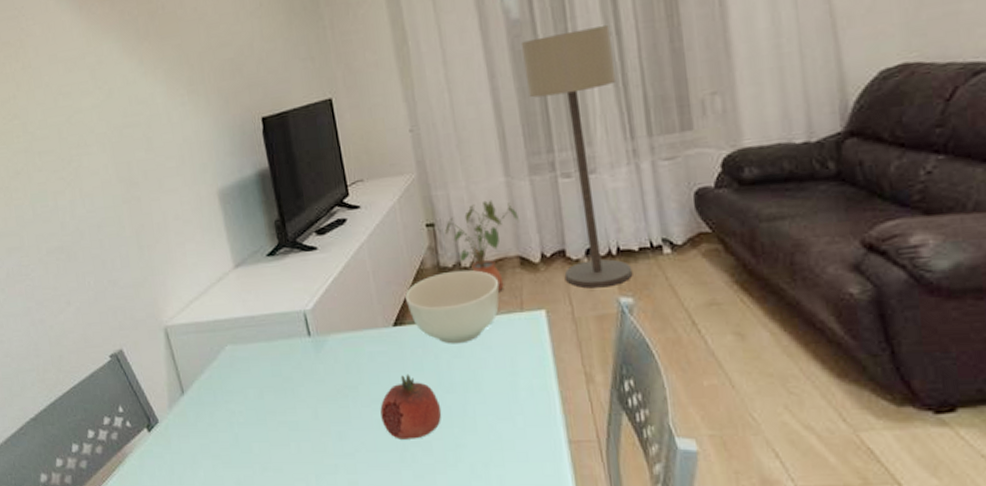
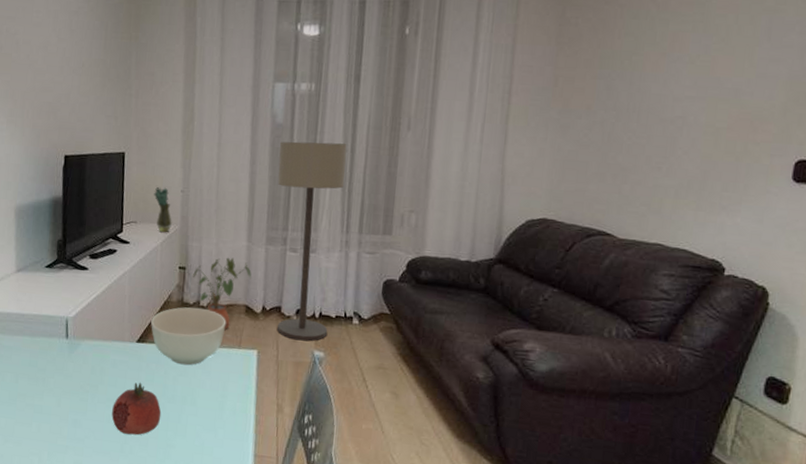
vase: none [376,130,407,186] -> present [154,186,172,232]

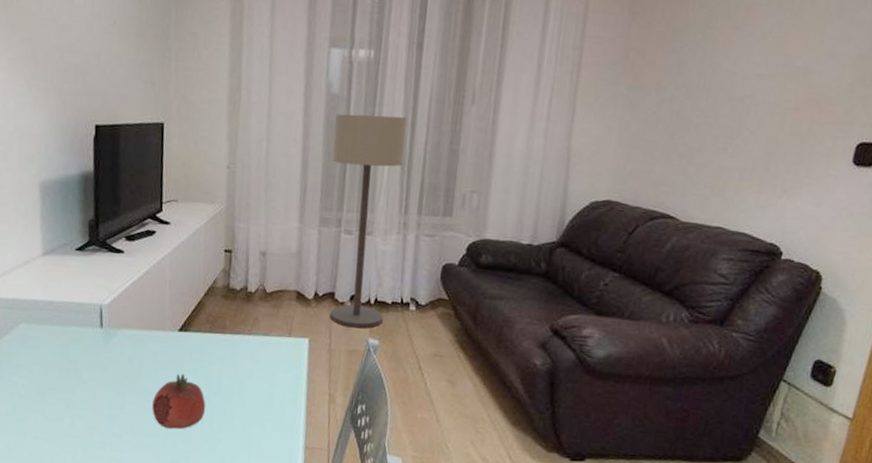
bowl: present [150,307,227,365] -> none [193,293,276,355]
vase: present [154,186,172,232] -> none [196,161,217,212]
house plant: present [193,257,252,330] -> none [240,239,303,317]

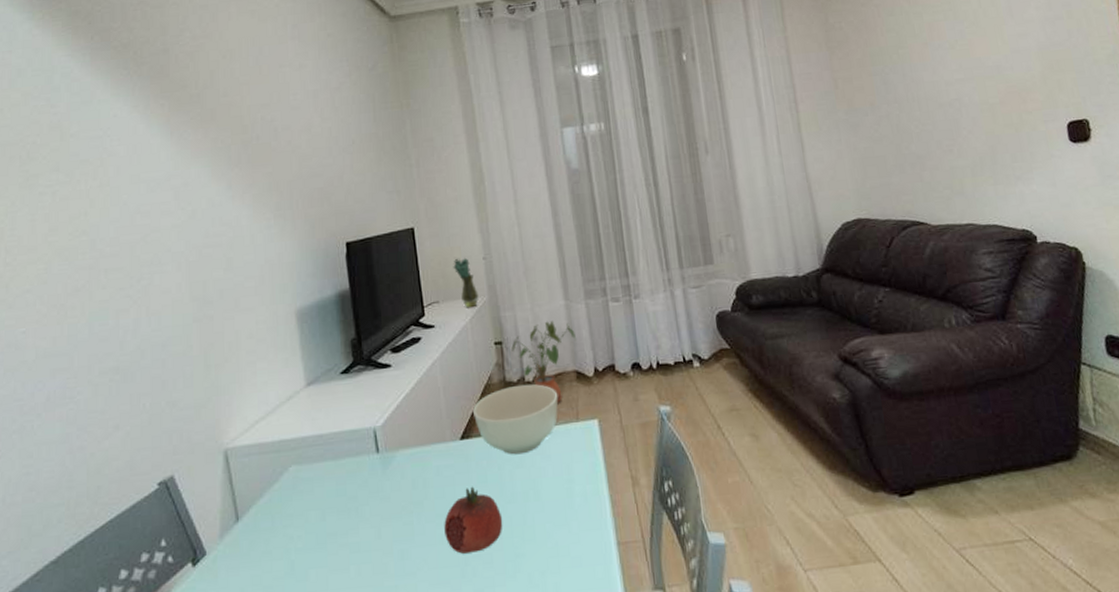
bowl: none [193,293,276,355] -> present [472,384,558,455]
vase: none [196,161,217,212] -> present [453,257,479,307]
house plant: none [240,239,303,317] -> present [511,320,576,403]
floor lamp: present [330,114,407,329] -> none [579,178,670,399]

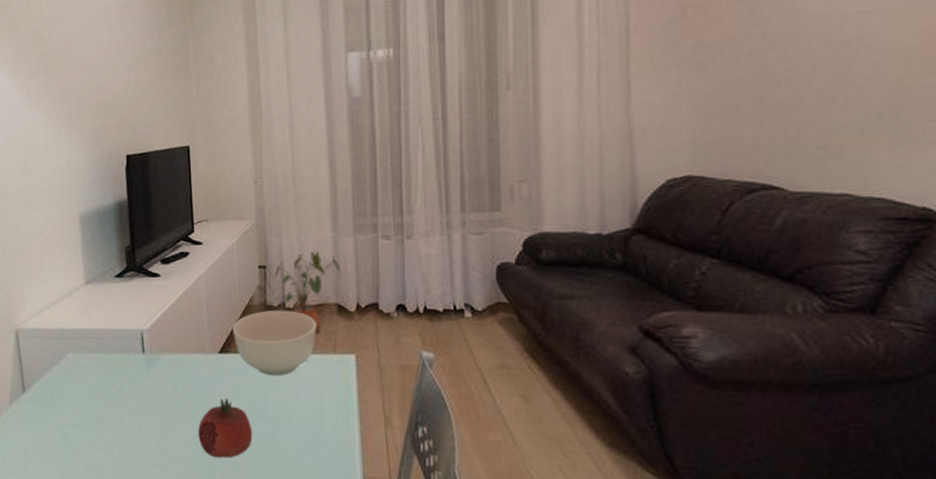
vase: present [453,257,479,307] -> none [224,179,247,228]

